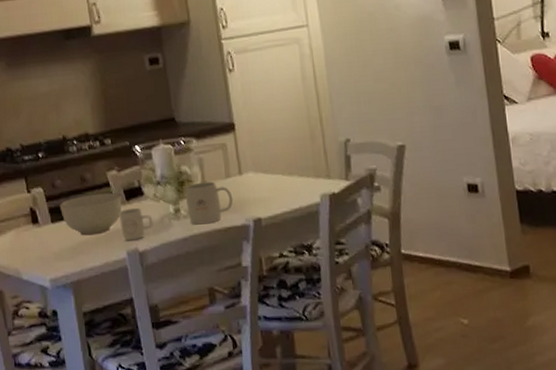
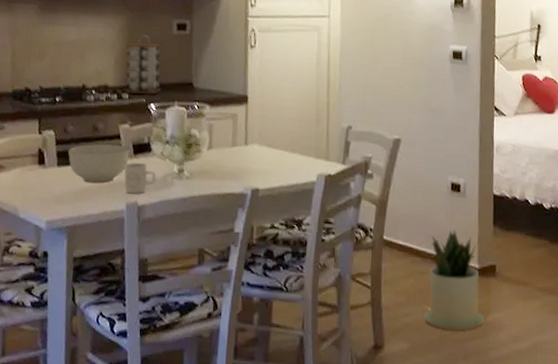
spice rack: none [100,76,144,139] -> present [125,35,161,95]
mug: present [185,181,233,225] -> none [190,147,236,188]
planter: none [454,233,525,340] -> present [424,230,485,331]

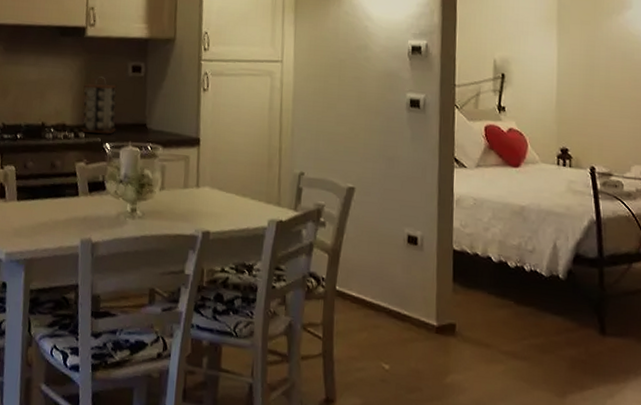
bowl: present [67,143,130,184] -> none [27,180,85,219]
mug: present [123,162,156,194] -> none [78,199,110,231]
planter: present [424,230,485,331] -> none [378,284,444,391]

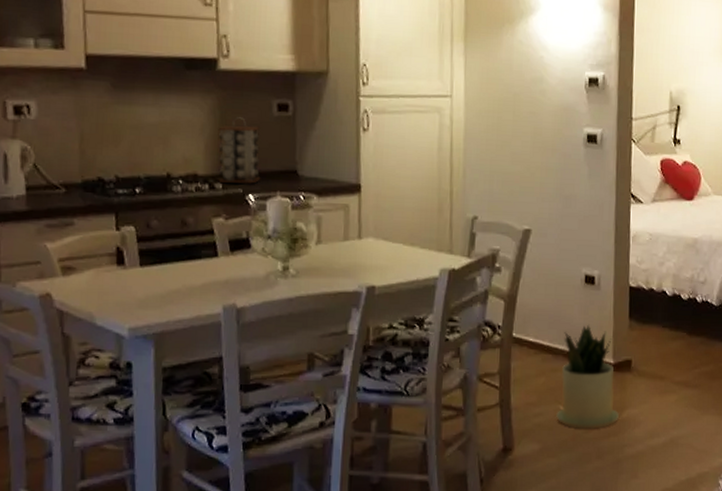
planter: none [378,284,444,391] -> present [556,324,620,429]

